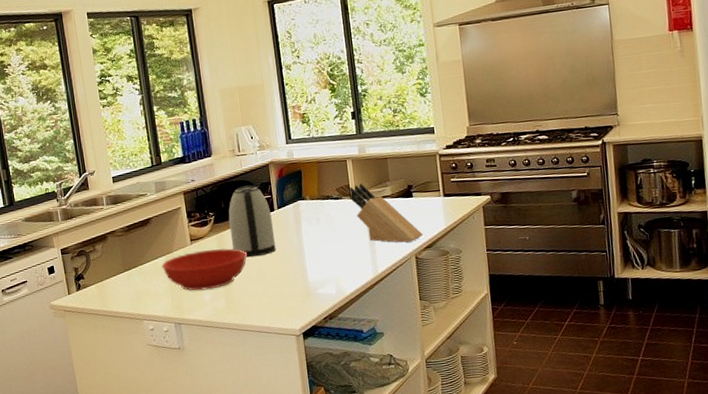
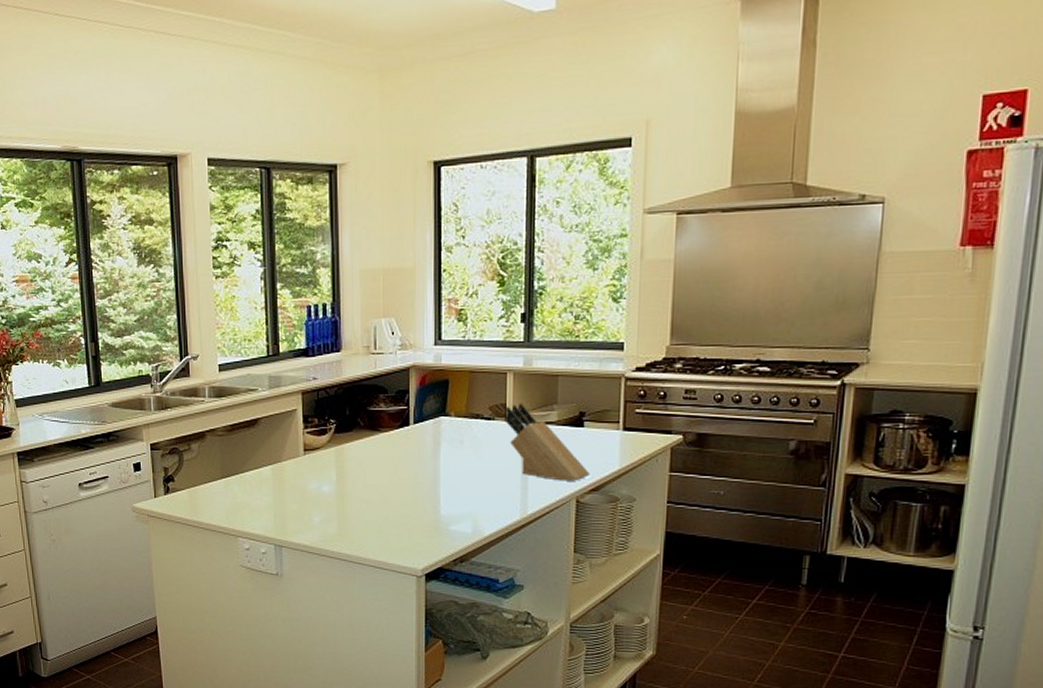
bowl: present [161,248,248,291] -> none [266,463,371,511]
kettle: present [228,185,276,258] -> none [352,391,406,478]

